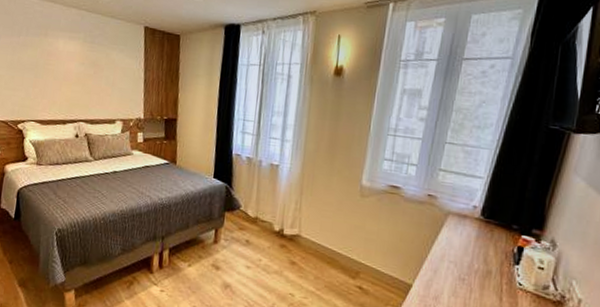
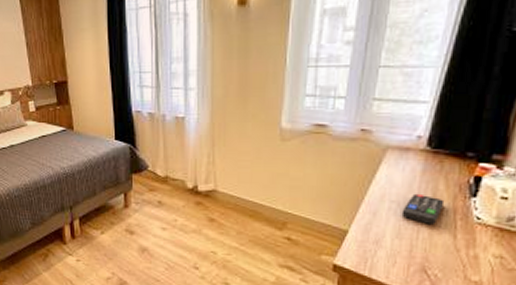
remote control: none [457,256,494,286] -> present [401,193,445,225]

